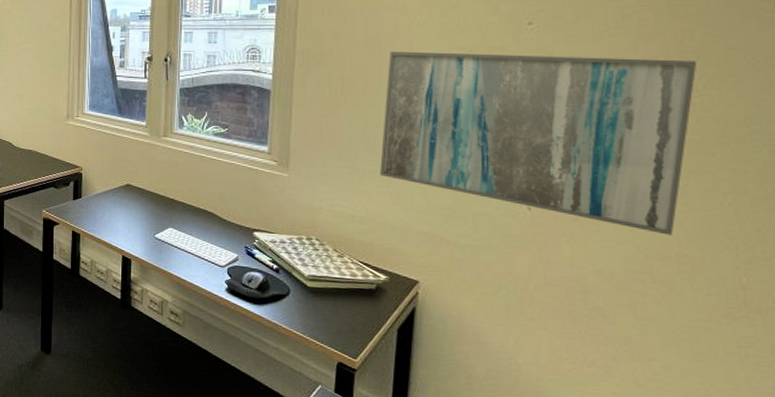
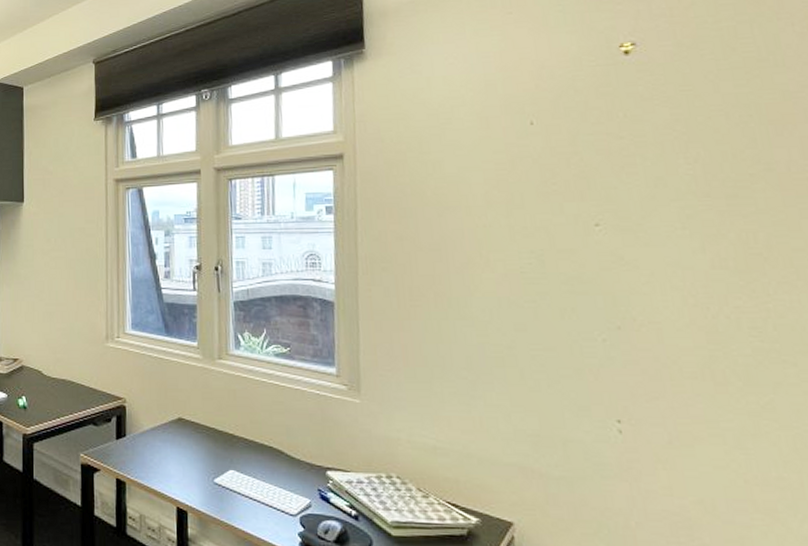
wall art: present [380,51,698,235] -> none [457,256,769,457]

